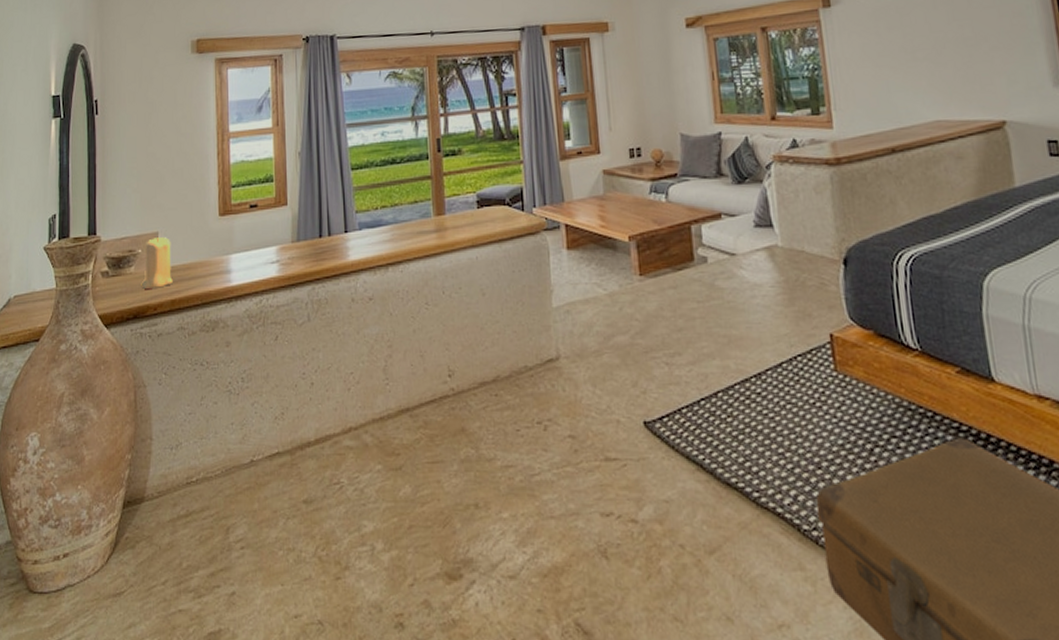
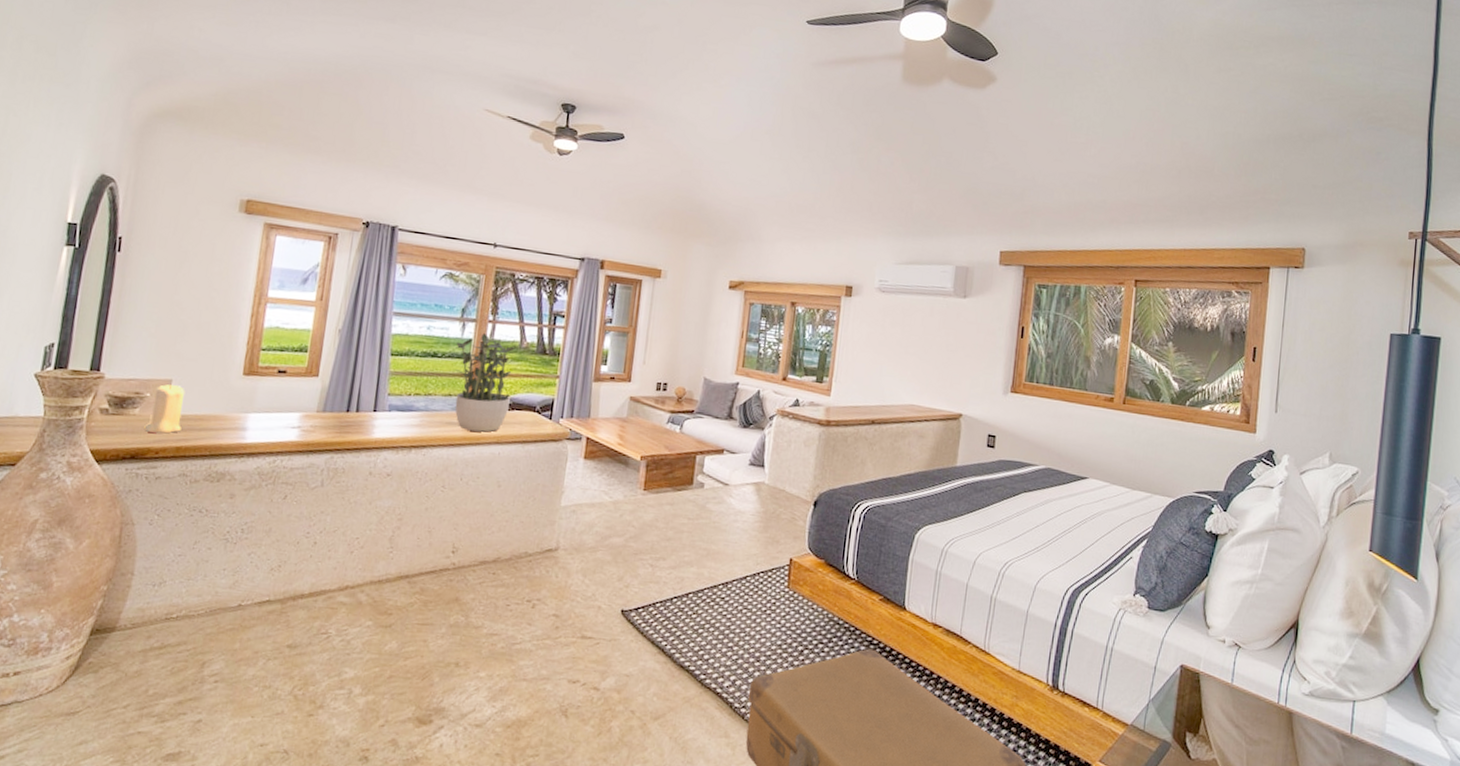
potted plant: none [411,129,478,238] -> present [454,333,518,432]

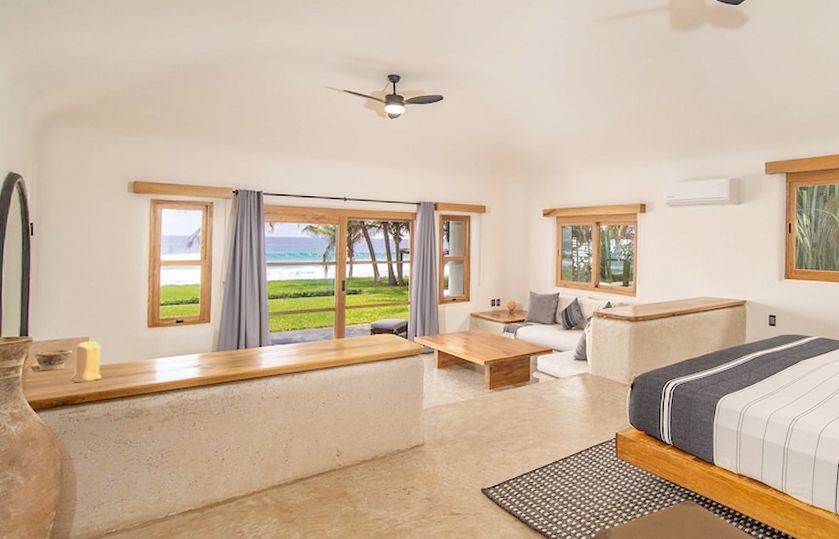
potted plant: present [454,333,518,432] -> none [320,273,373,355]

